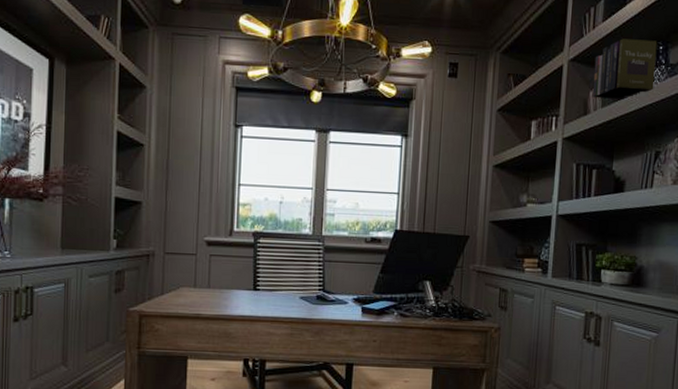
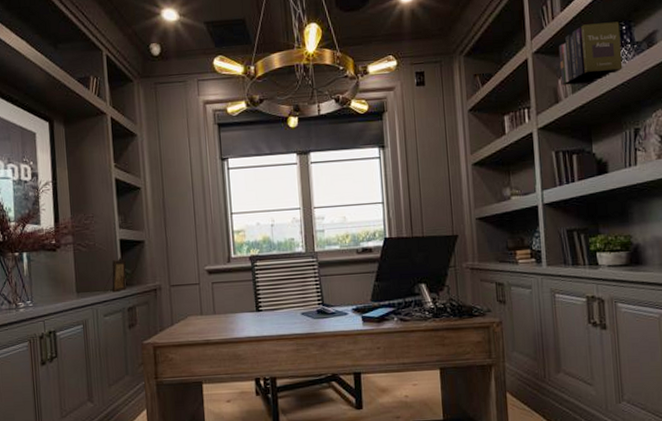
photo frame: none [90,215,120,254] -> present [103,256,127,293]

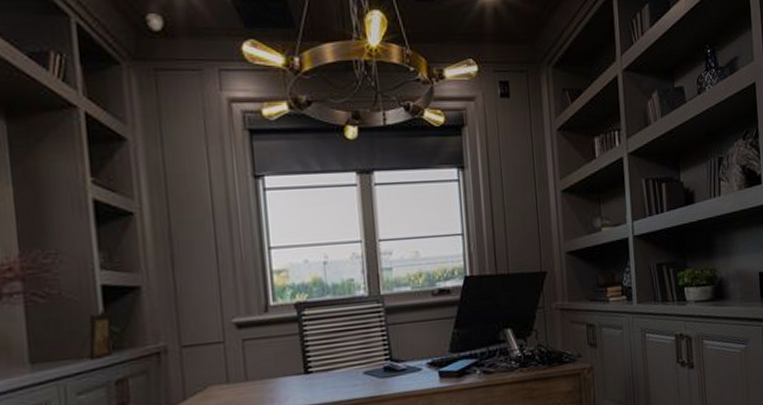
books: present [558,21,623,86] -> none [647,44,708,108]

